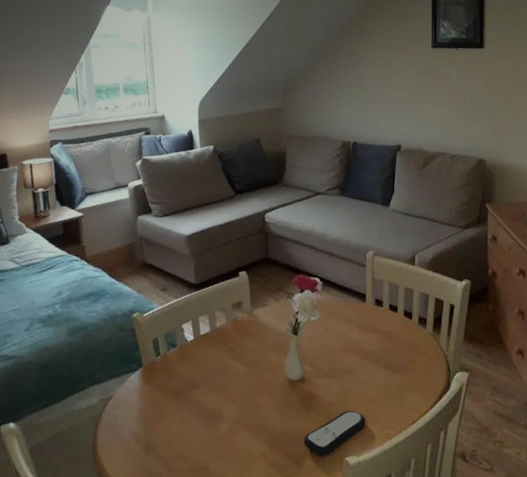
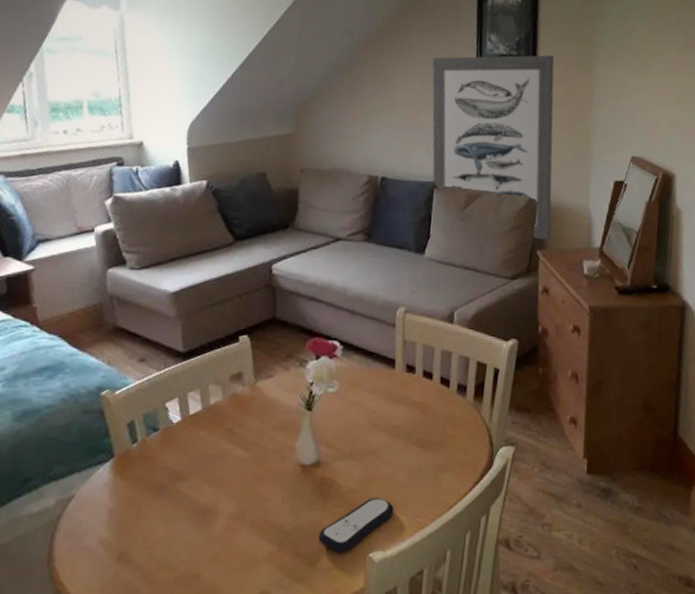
wall art: none [394,37,499,195] -> present [432,55,554,240]

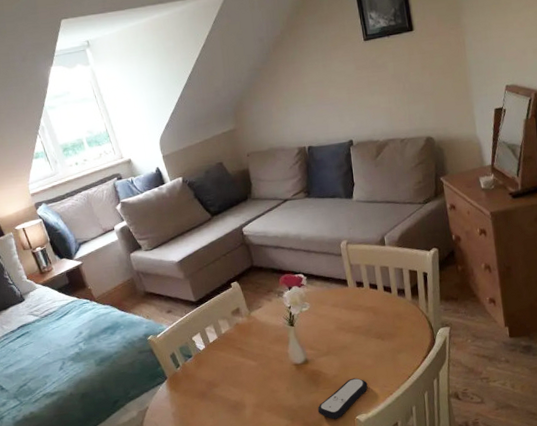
wall art: present [432,55,554,240] -> none [328,17,450,168]

